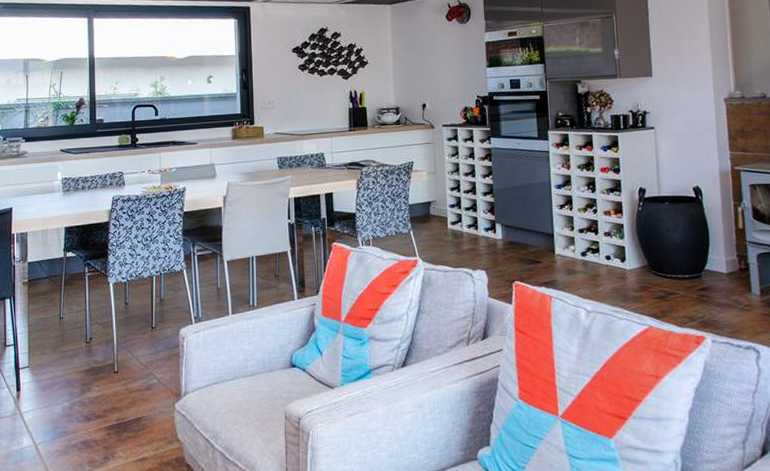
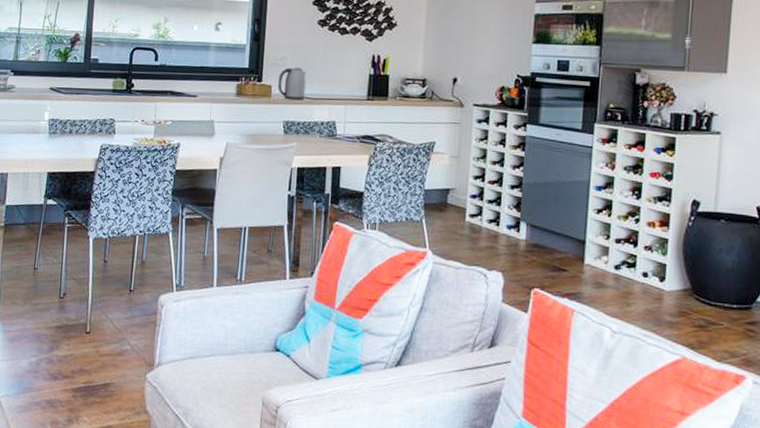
kettle: none [269,108,294,138] -> present [278,66,307,101]

